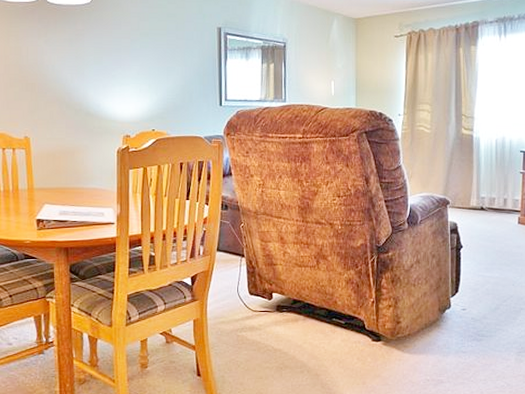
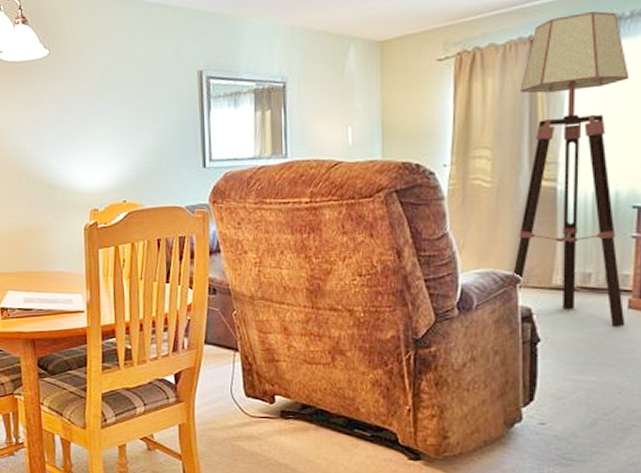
floor lamp: none [445,13,518,237] -> present [513,11,629,328]

